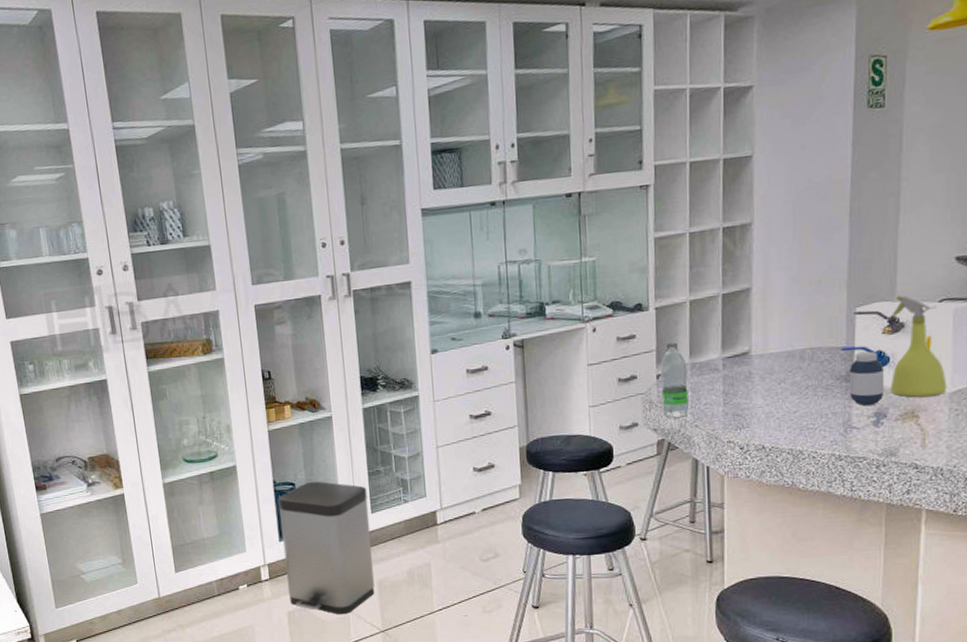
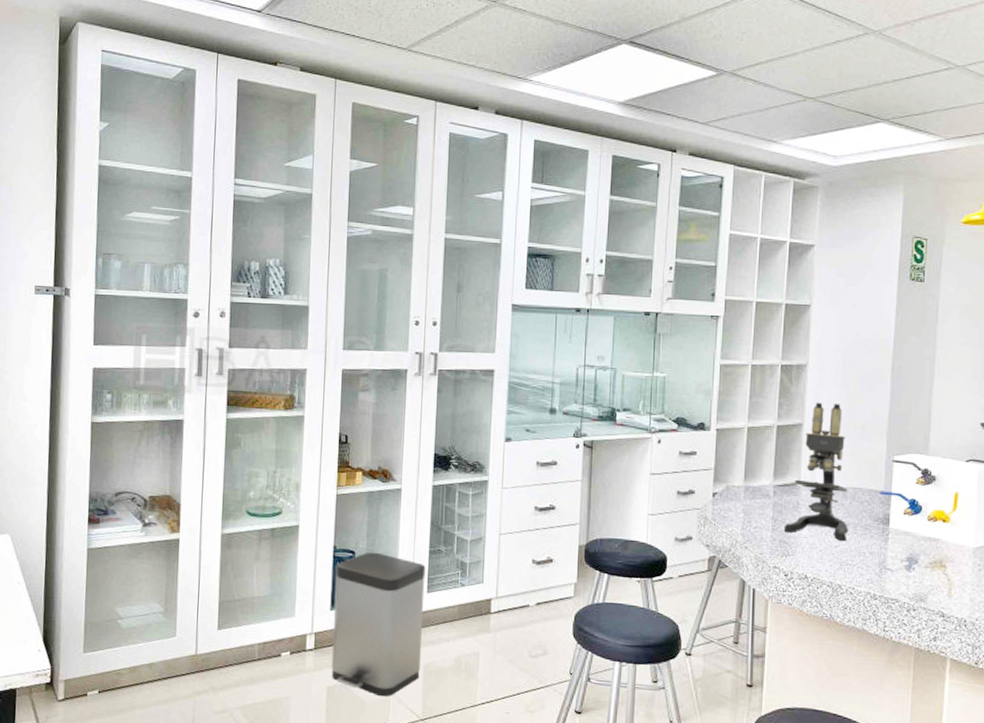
bottle: present [660,342,689,418] -> none [715,464,741,537]
microscope: none [736,260,807,406] -> present [783,402,848,542]
medicine bottle: present [849,351,885,406] -> none [885,498,917,549]
spray bottle: present [890,295,947,397] -> none [921,451,972,549]

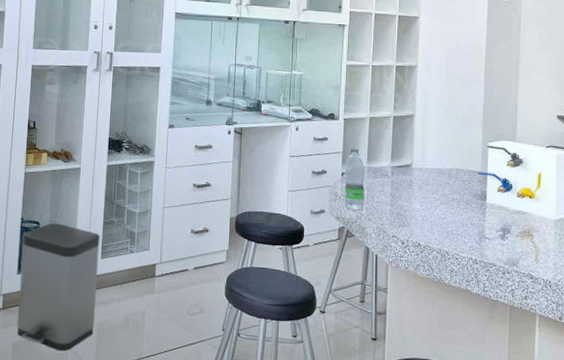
bottle: none [715,464,741,537] -> present [344,148,365,211]
microscope: present [783,402,848,542] -> none [400,97,453,215]

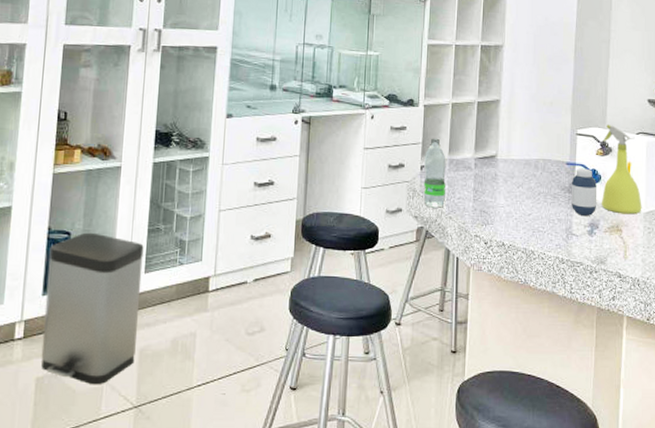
medicine bottle: none [483,177,509,221] -> present [571,168,598,216]
spray bottle: none [512,138,553,221] -> present [601,125,642,214]

